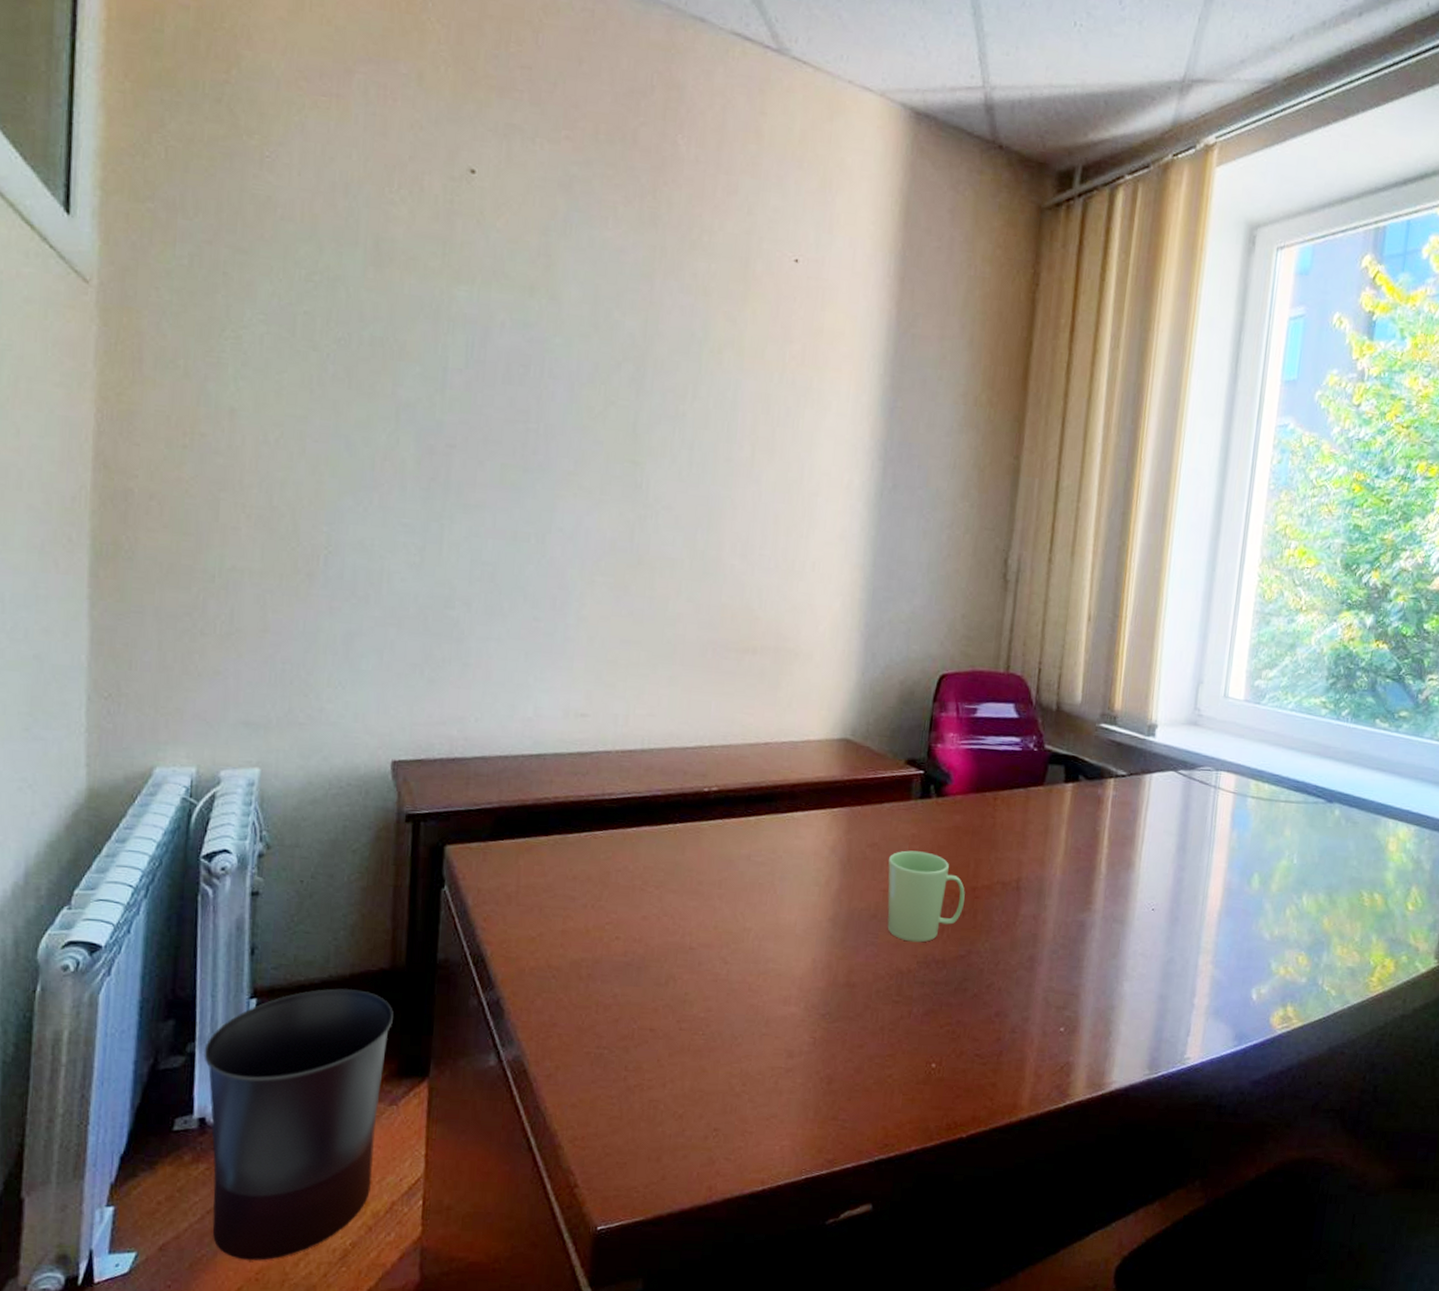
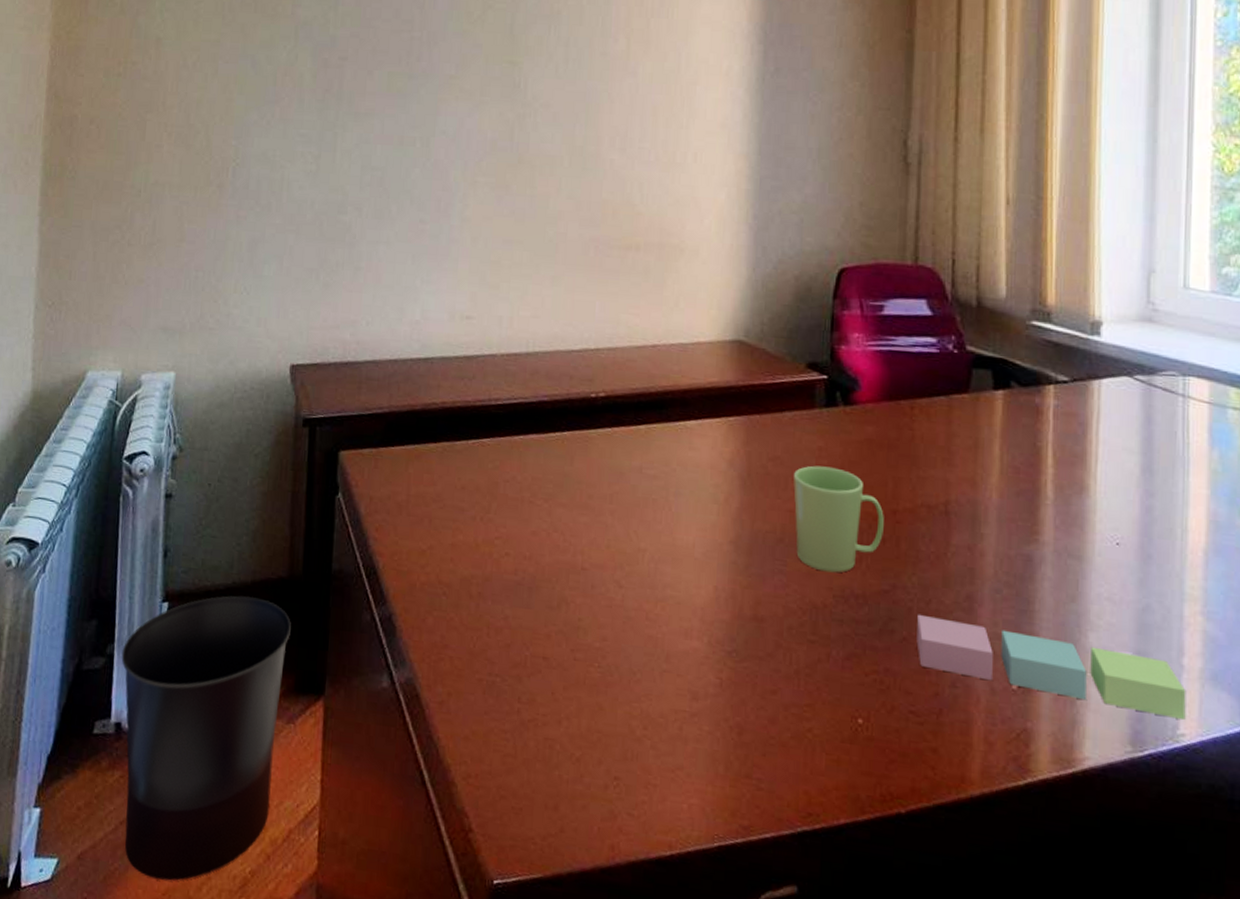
sticky notes: none [985,974,1195,1046] -> present [916,614,1186,720]

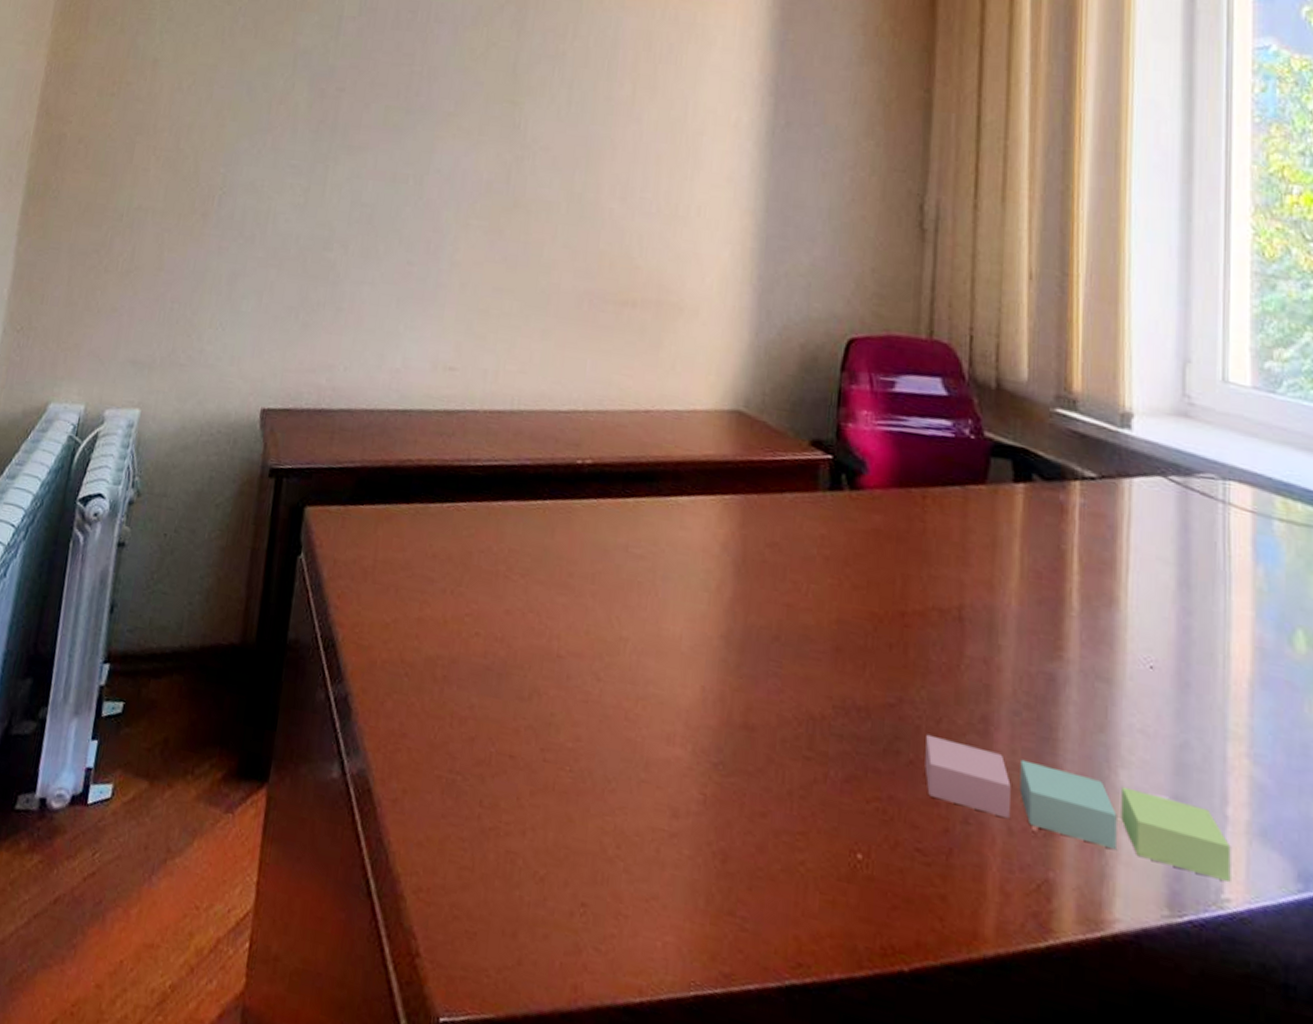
waste bin: present [121,595,291,881] -> none [36,660,239,990]
mug: present [793,465,884,573] -> none [792,555,891,680]

